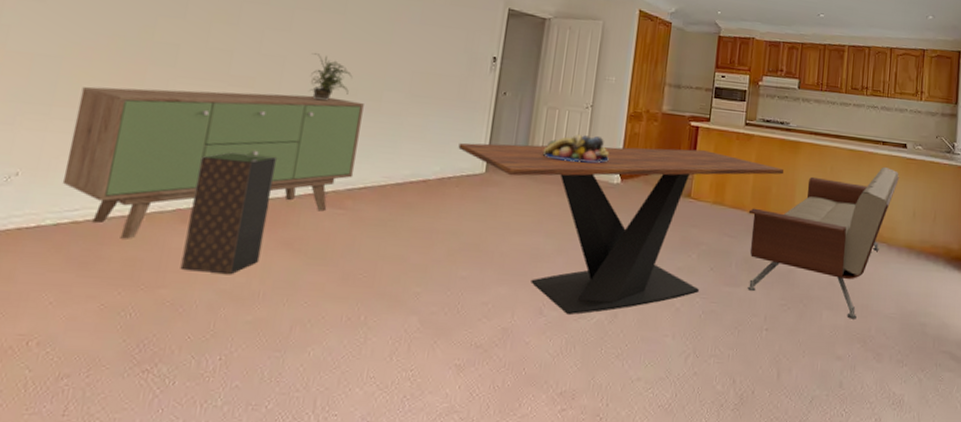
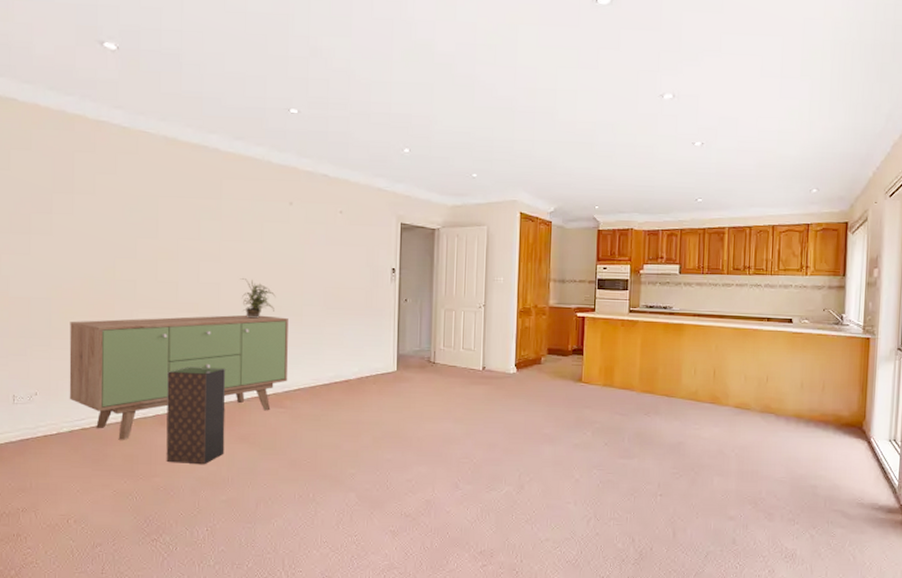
dining table: present [458,143,784,315] -> none [371,338,670,487]
fruit bowl: present [542,133,610,163] -> none [444,331,504,357]
sofa: present [747,167,899,319] -> none [637,343,786,484]

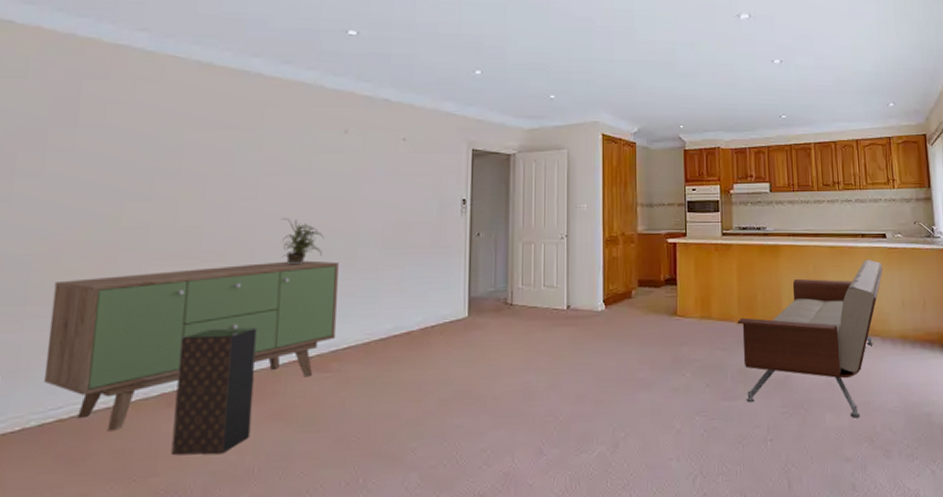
sofa: none [637,343,786,484] -> present [737,260,883,418]

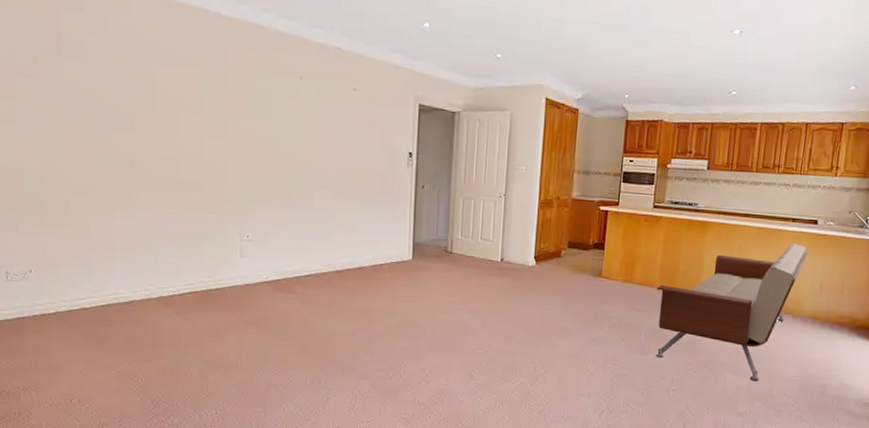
sideboard: present [43,260,339,431] -> none [63,195,299,321]
speaker: present [171,327,257,456] -> none [171,248,233,349]
potted plant: present [281,218,325,265] -> none [246,157,285,201]

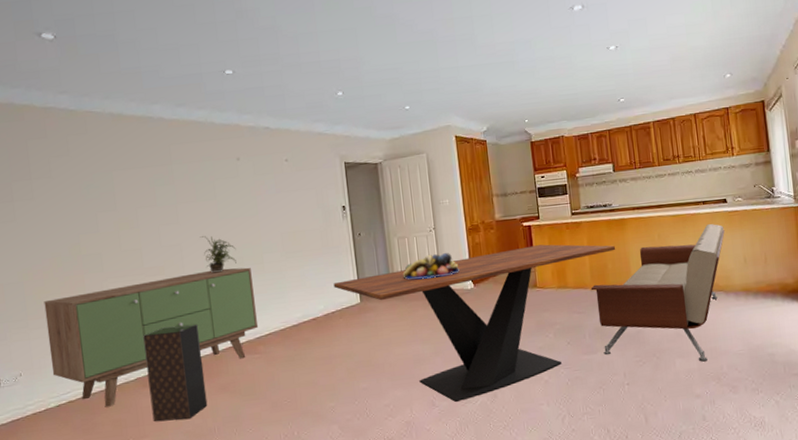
sideboard: none [63,195,299,321] -> present [44,267,259,407]
speaker: none [171,248,233,349] -> present [143,323,208,422]
potted plant: none [246,157,285,201] -> present [200,236,237,273]
dining table: none [386,232,692,378] -> present [333,244,616,402]
fruit bowl: none [462,221,524,248] -> present [402,252,460,280]

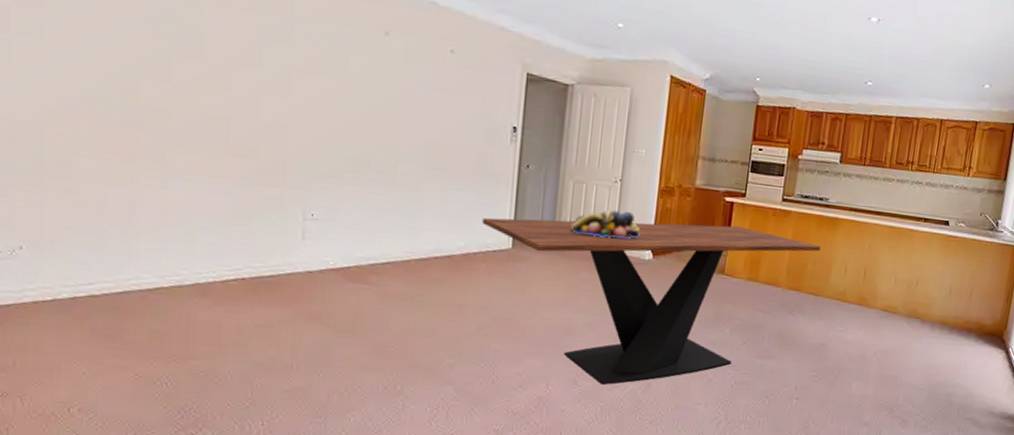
sideboard: present [44,267,259,407] -> none [70,156,378,313]
speaker: present [143,323,208,422] -> none [209,226,292,347]
potted plant: present [200,236,237,273] -> none [315,121,363,174]
sofa: present [590,224,725,362] -> none [779,245,939,389]

